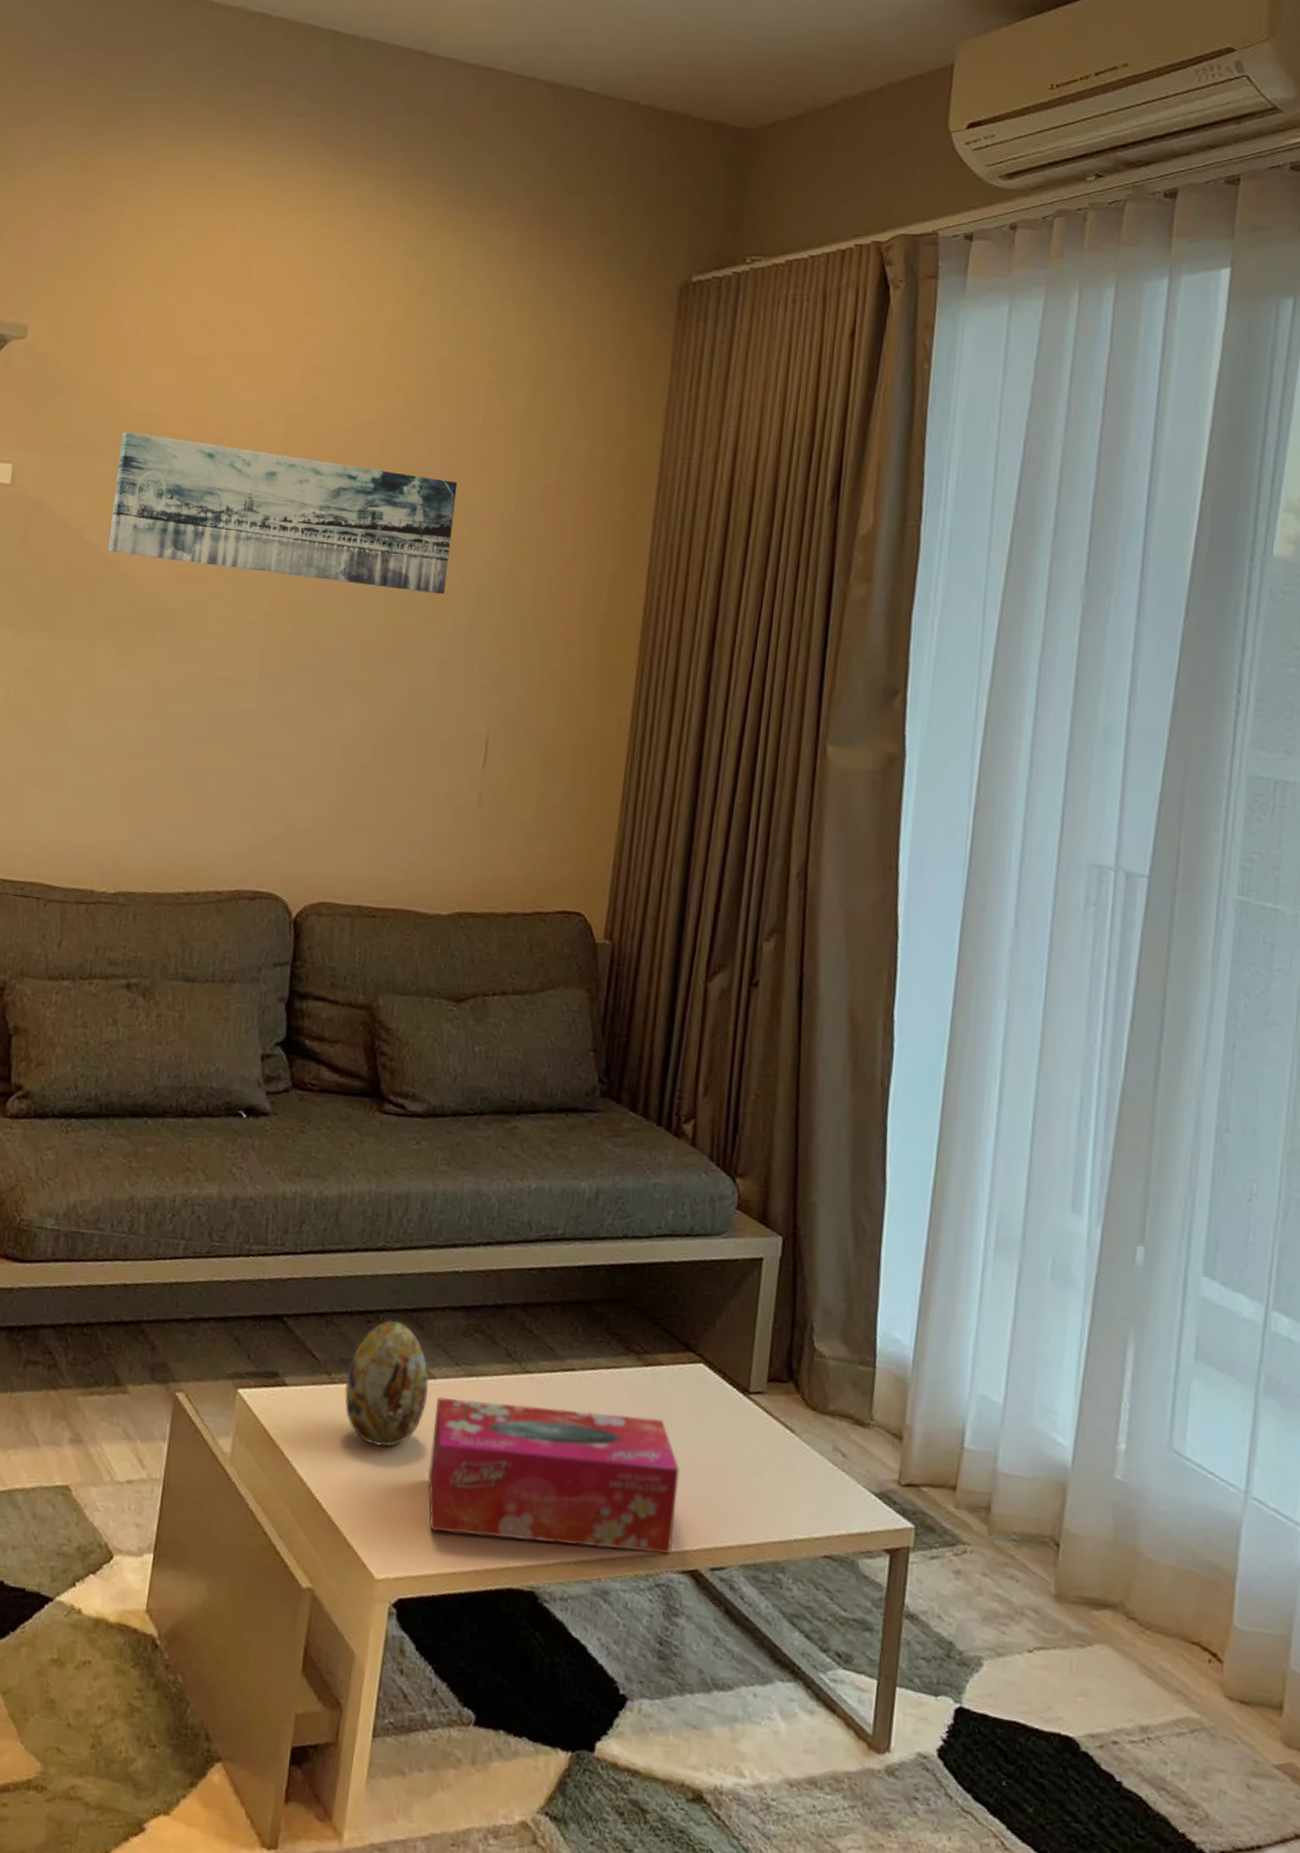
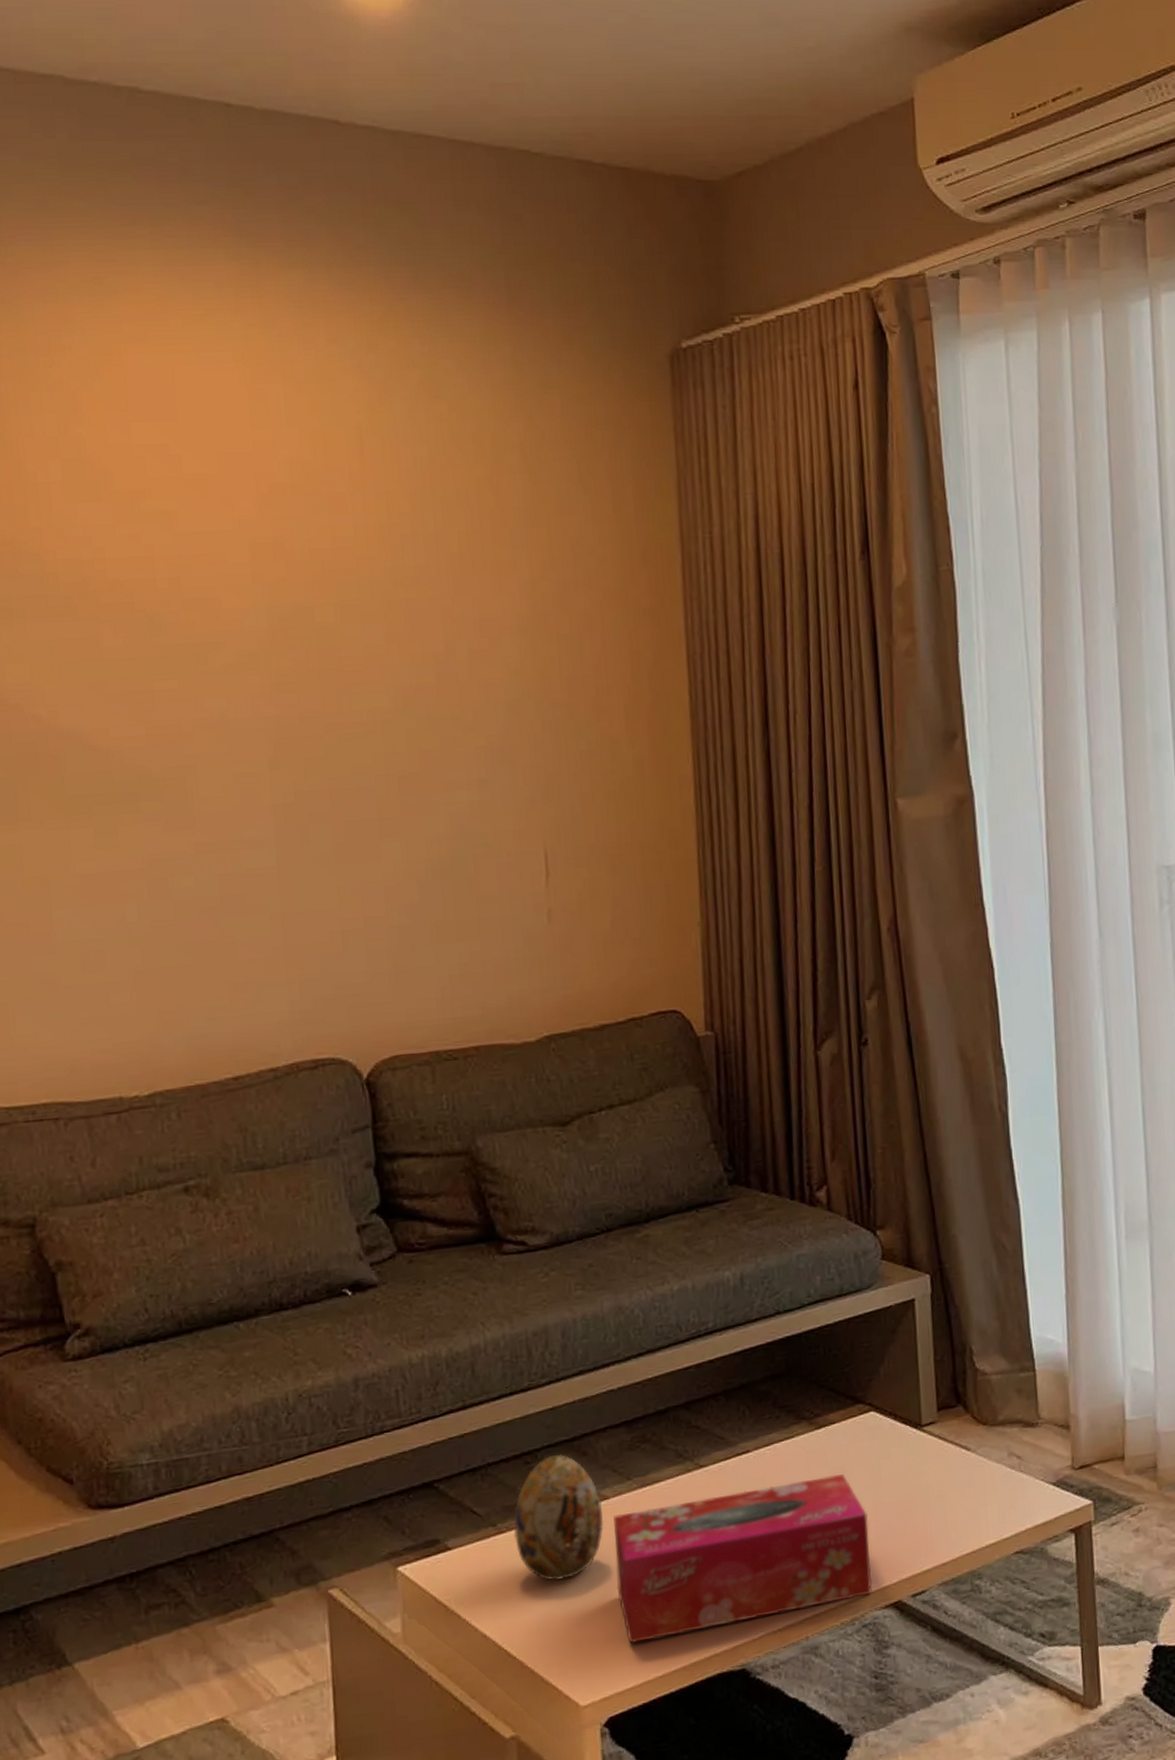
wall art: present [107,431,458,595] -> none [52,584,471,724]

